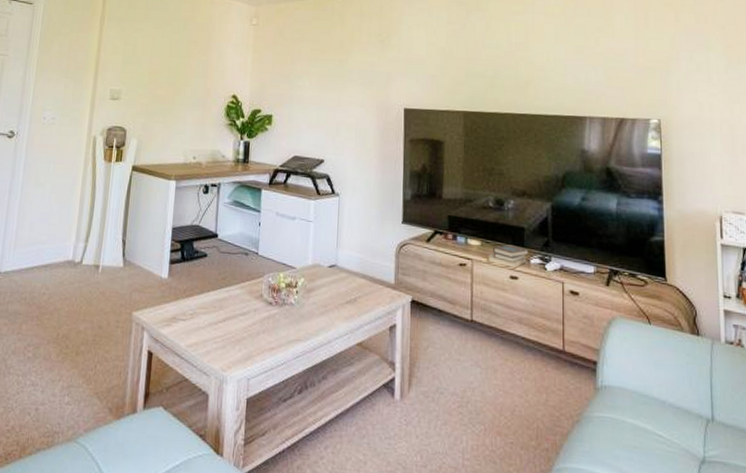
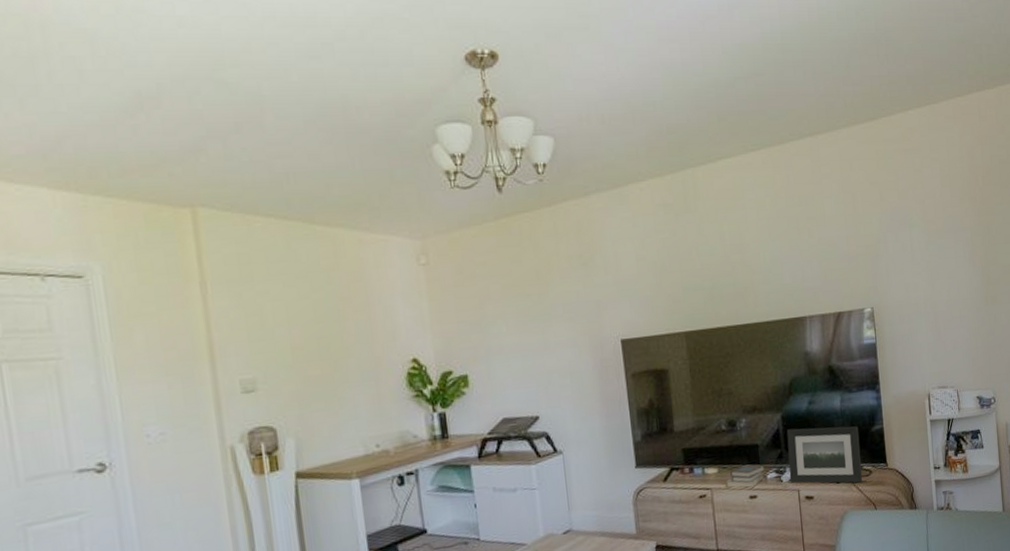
picture frame: none [554,220,637,291] -> present [786,426,863,483]

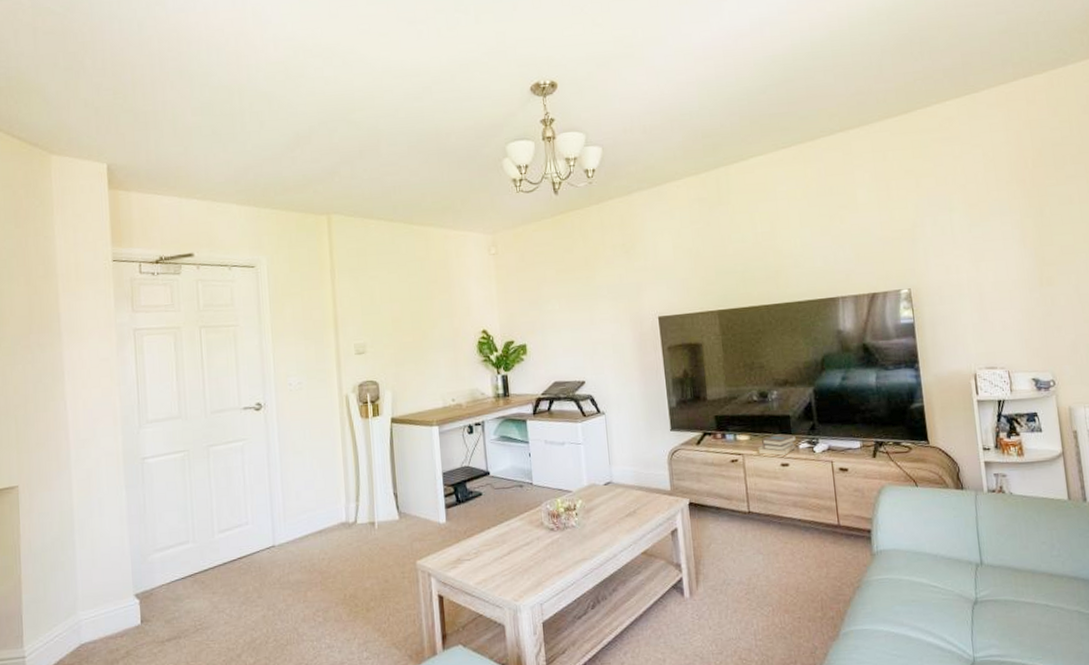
picture frame: present [786,426,863,483] -> none [819,402,902,459]

